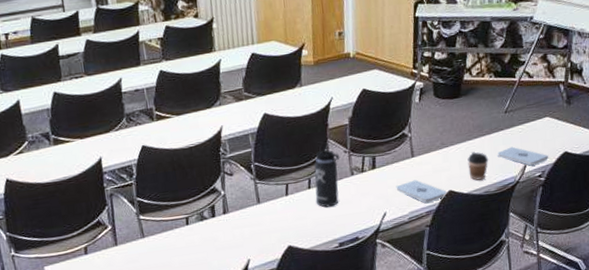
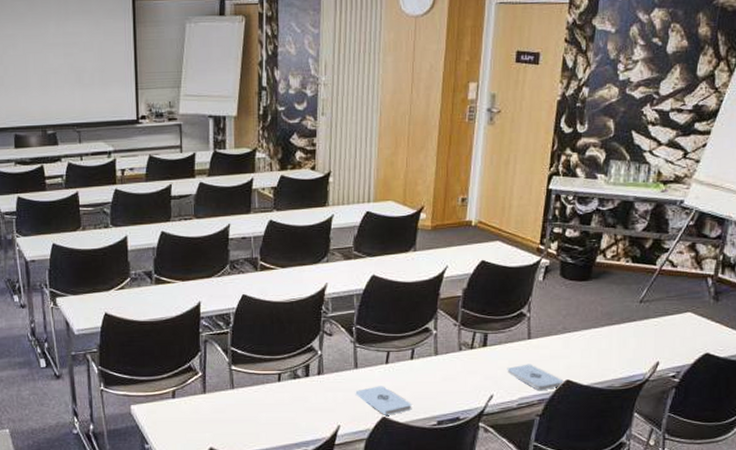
notepad: none [260,216,315,244] -> present [355,386,412,415]
thermos bottle: present [314,143,340,207] -> none [417,313,449,381]
coffee cup: present [467,152,489,181] -> none [591,341,616,373]
notepad: present [497,146,549,166] -> none [627,340,687,364]

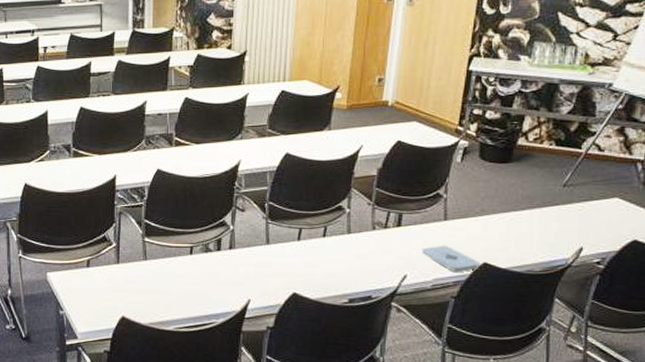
notepad: present [355,386,412,415] -> none [266,262,323,291]

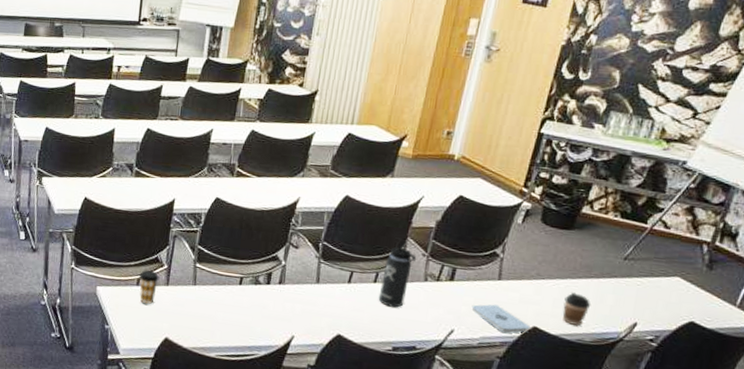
coffee cup: none [89,250,109,285] -> present [139,270,159,305]
thermos bottle: none [329,192,363,259] -> present [378,241,417,308]
coffee cup: none [510,224,537,257] -> present [562,292,591,326]

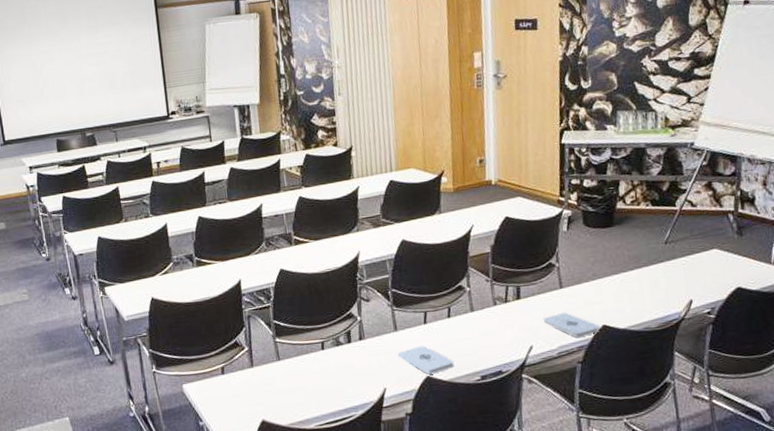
coffee cup: present [139,270,159,305] -> none [222,355,243,392]
notepad: none [313,303,369,334] -> present [397,345,455,375]
thermos bottle: present [378,241,417,308] -> none [454,271,482,338]
coffee cup: present [562,292,591,326] -> none [623,284,648,315]

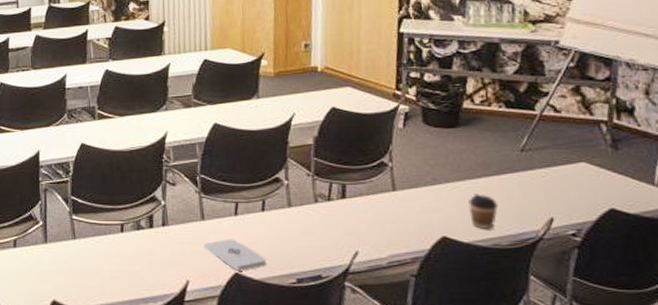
notepad: present [543,312,600,338] -> none [371,218,440,248]
coffee cup: none [623,284,648,315] -> present [468,194,499,229]

